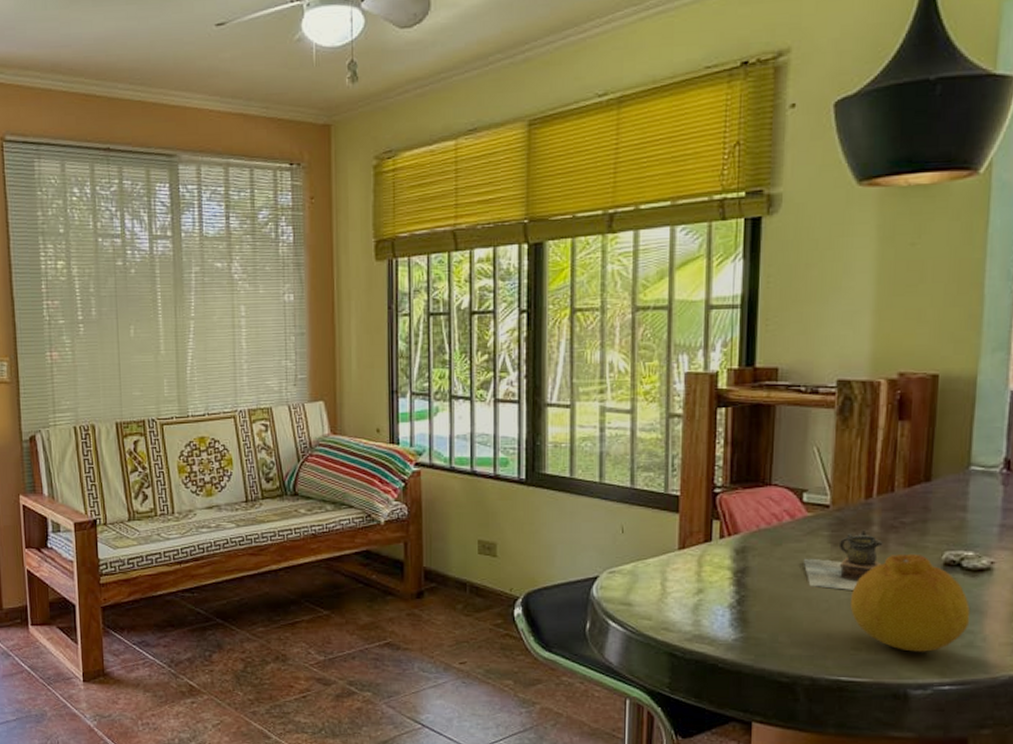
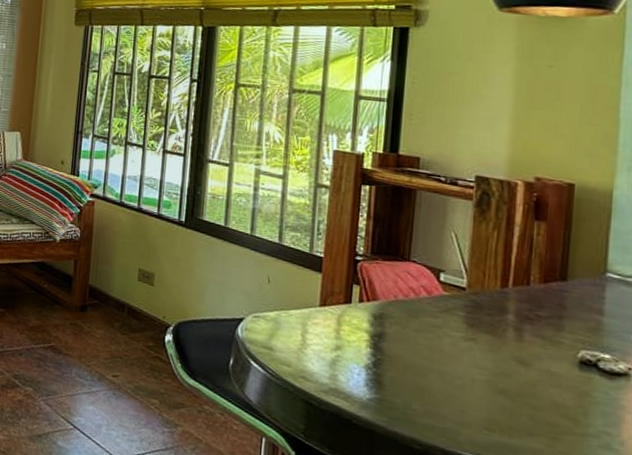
teapot: present [803,529,883,590] -> none [438,316,518,372]
fruit: present [849,553,971,652] -> none [483,344,608,446]

